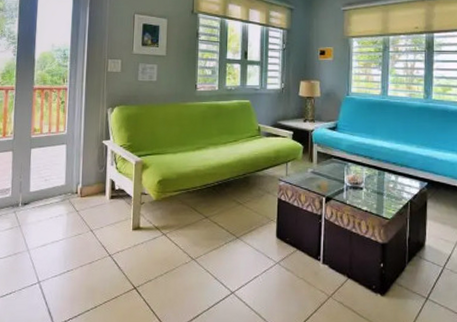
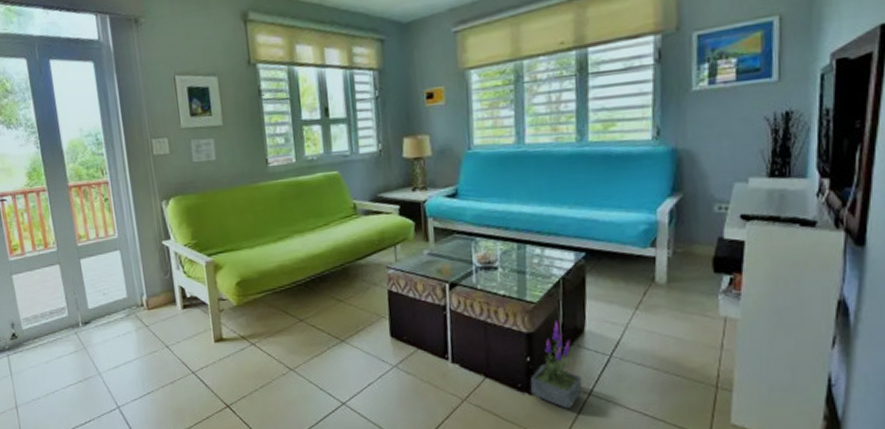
potted plant: none [382,235,422,310] -> present [530,321,583,409]

